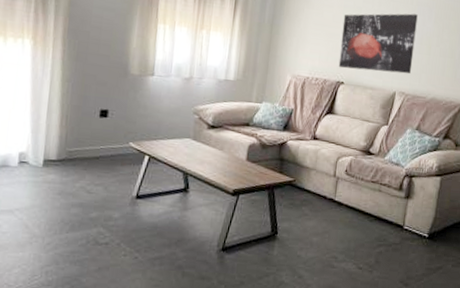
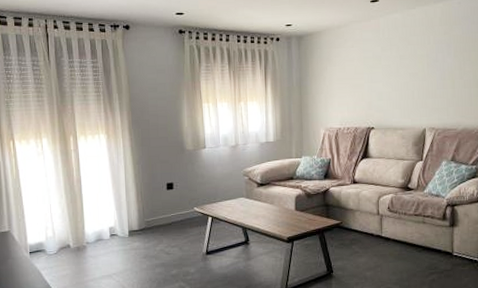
wall art: present [338,13,418,74] -> none [365,52,439,115]

